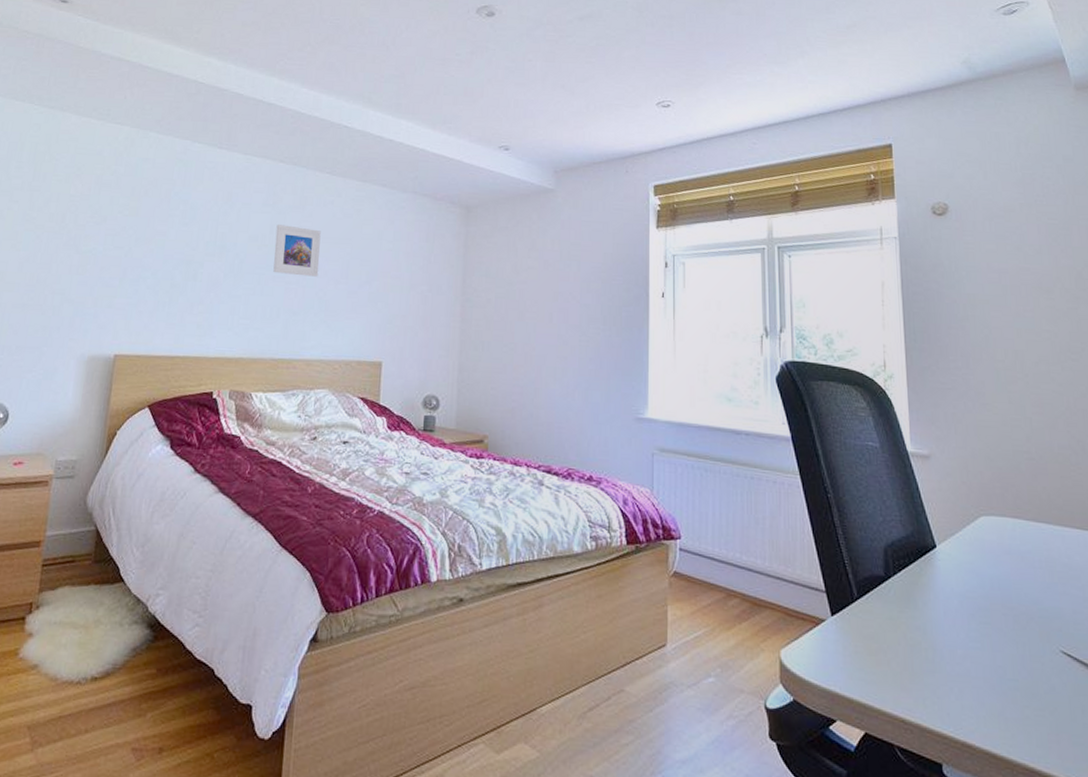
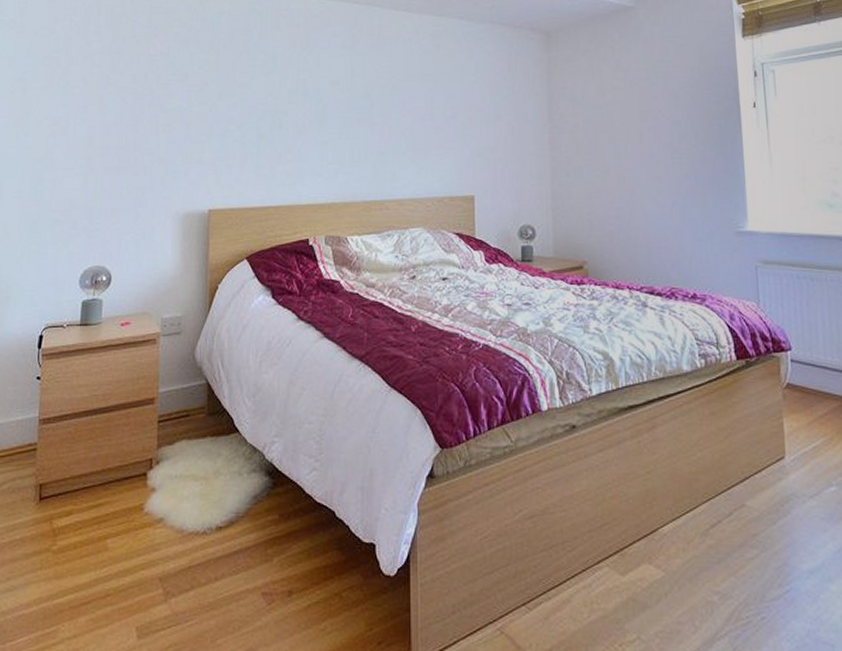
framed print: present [273,225,321,277] -> none [357,66,403,116]

